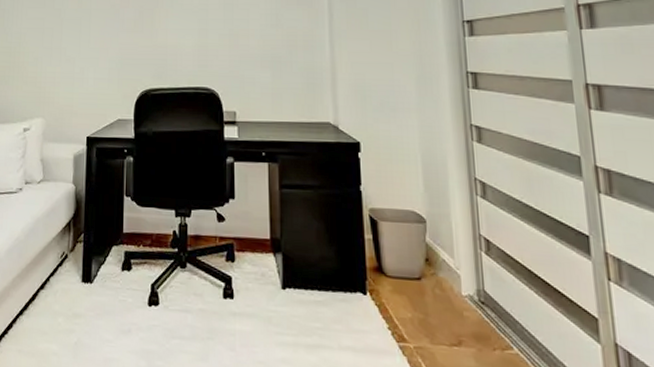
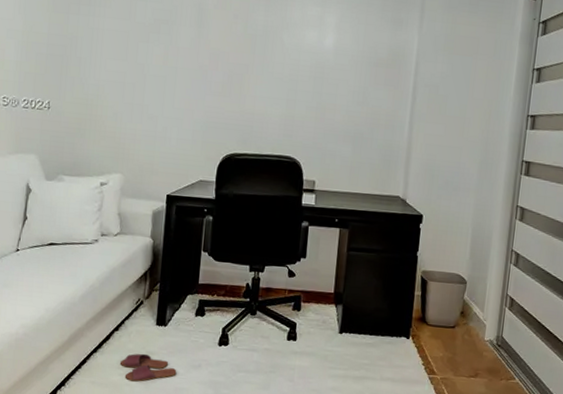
slippers: none [47,316,106,351] -> present [120,353,177,382]

